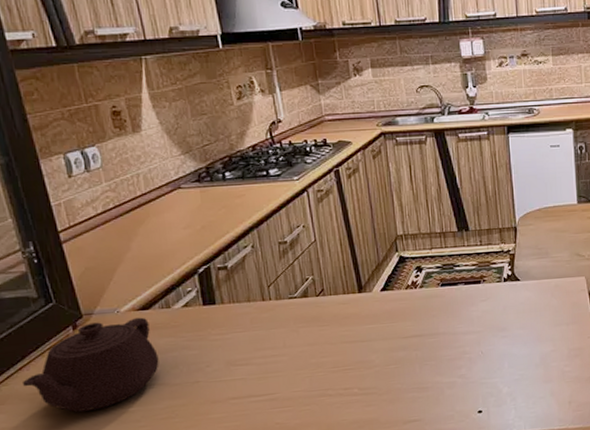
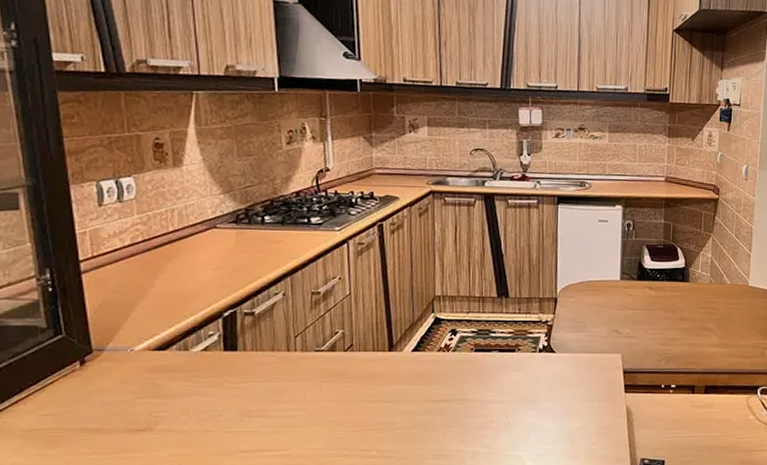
teapot: present [21,317,159,412] -> none [15,358,169,453]

